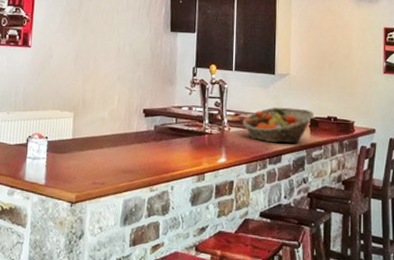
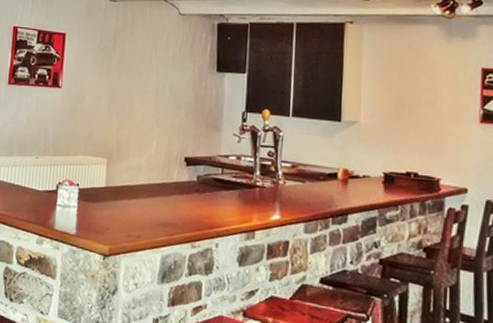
fruit basket: present [242,107,315,143] -> none [300,159,390,202]

